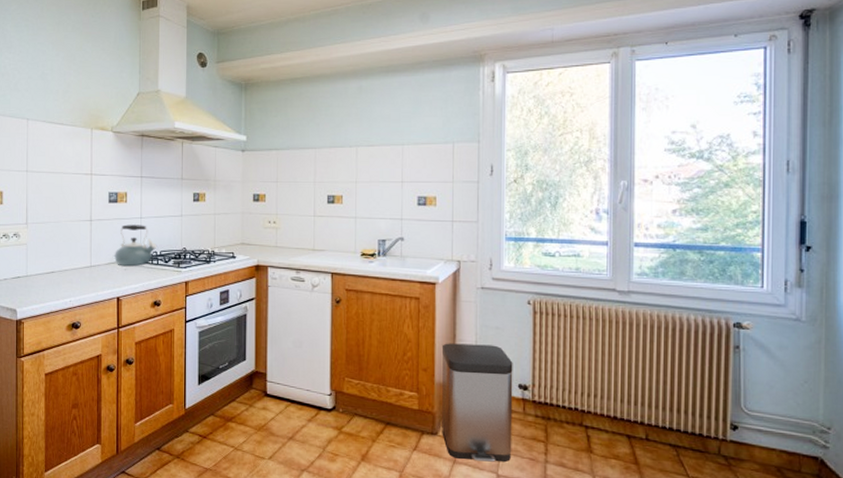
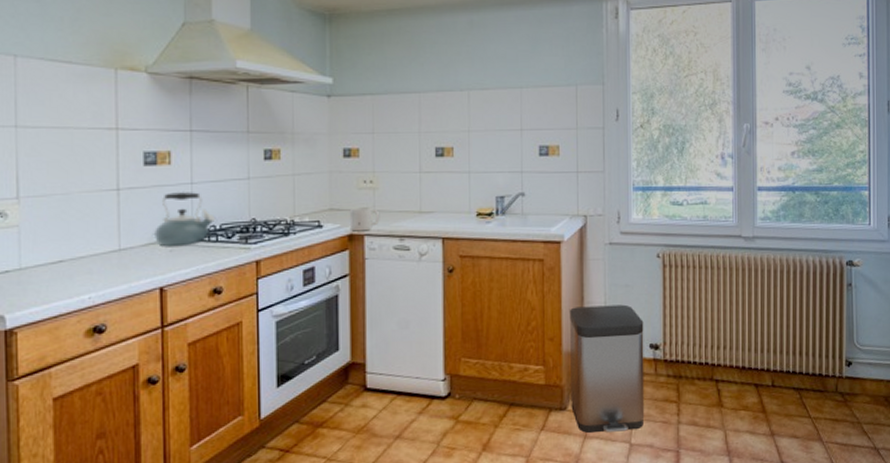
mug: none [256,243,281,263] -> present [349,207,380,232]

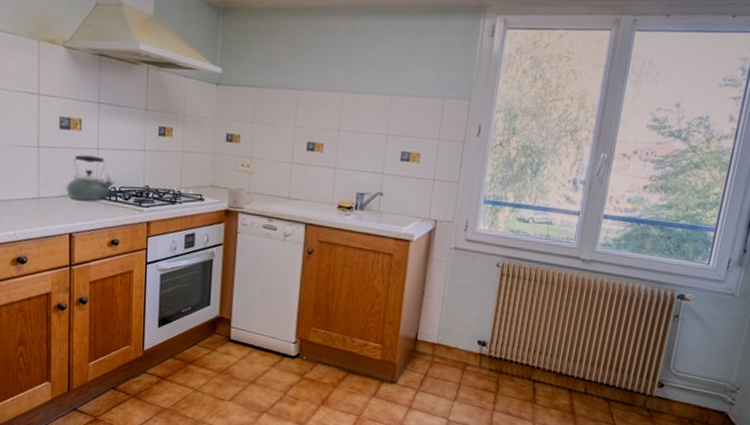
pedal bin: present [570,304,645,433] -> none [401,299,476,409]

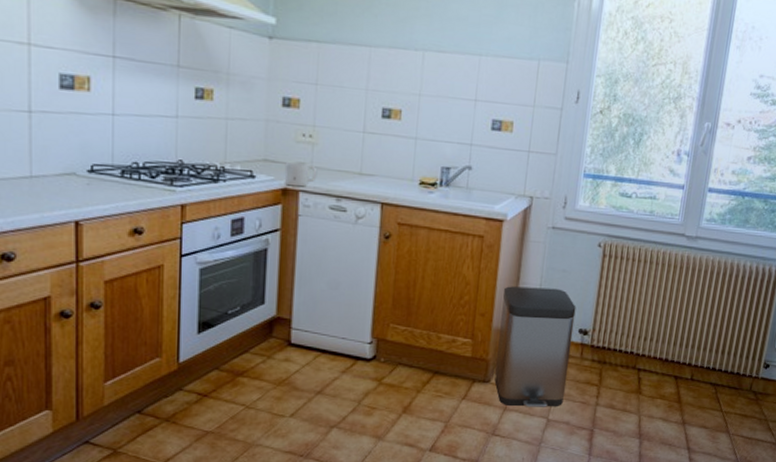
kettle: present [66,155,116,202] -> none [70,122,139,182]
pedal bin: none [401,299,476,409] -> present [494,286,576,407]

